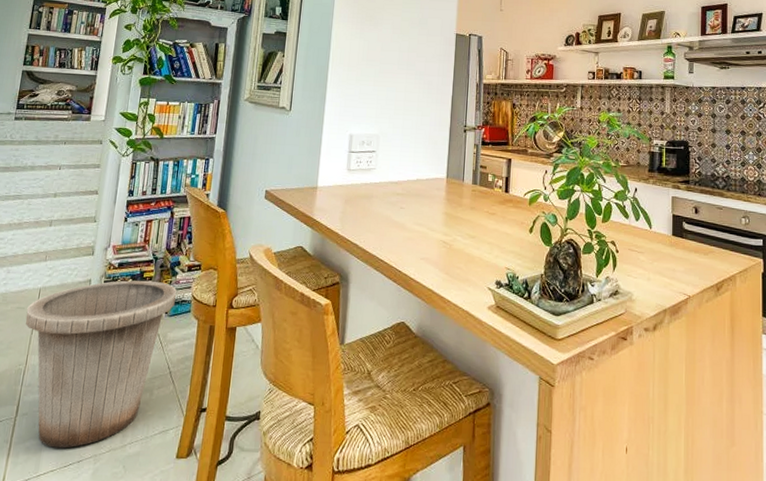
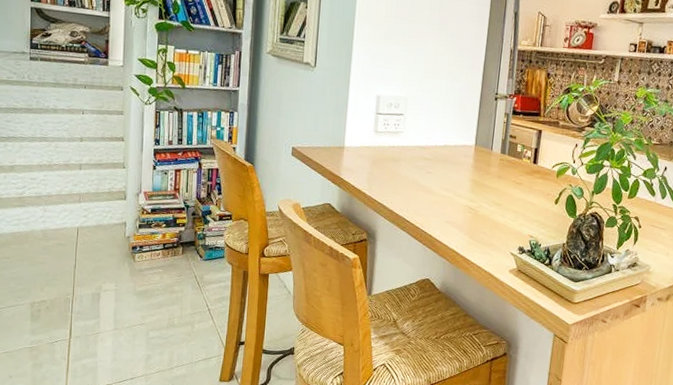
trash can: present [25,280,176,448] -> none [67,225,209,367]

